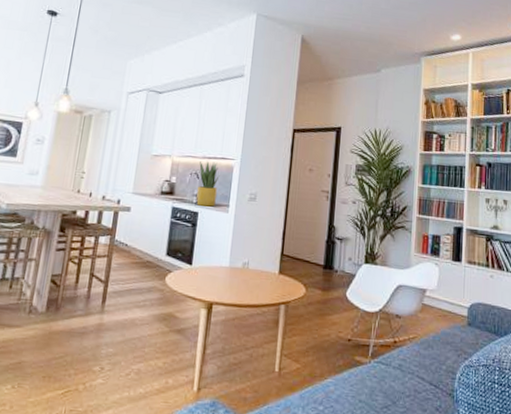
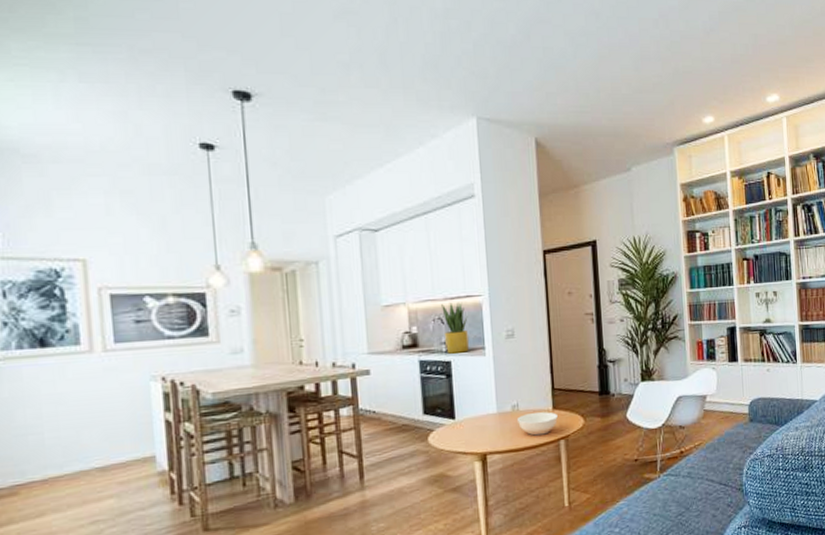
bowl: none [245,273,282,296] -> present [516,412,558,436]

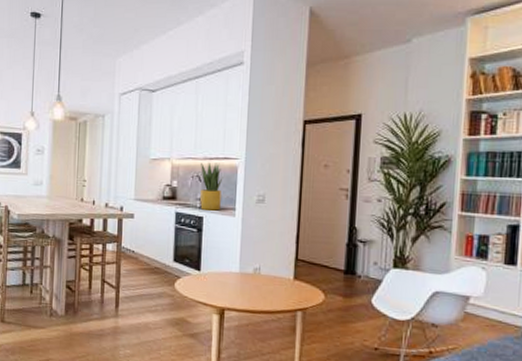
bowl: present [516,412,558,436] -> none [257,279,298,303]

